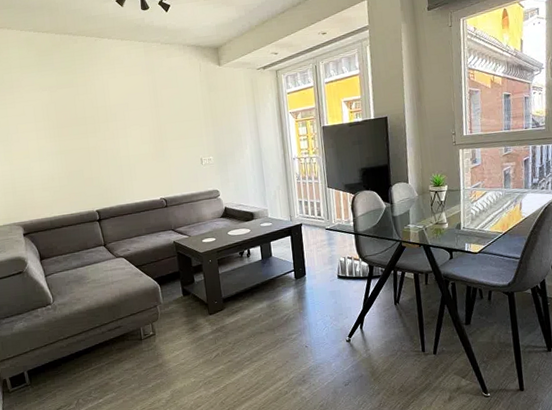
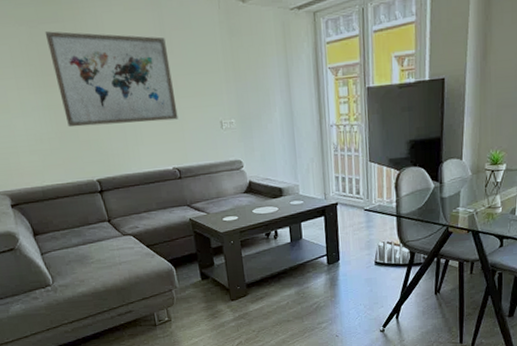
wall art: none [62,94,166,168] -> present [44,31,179,128]

